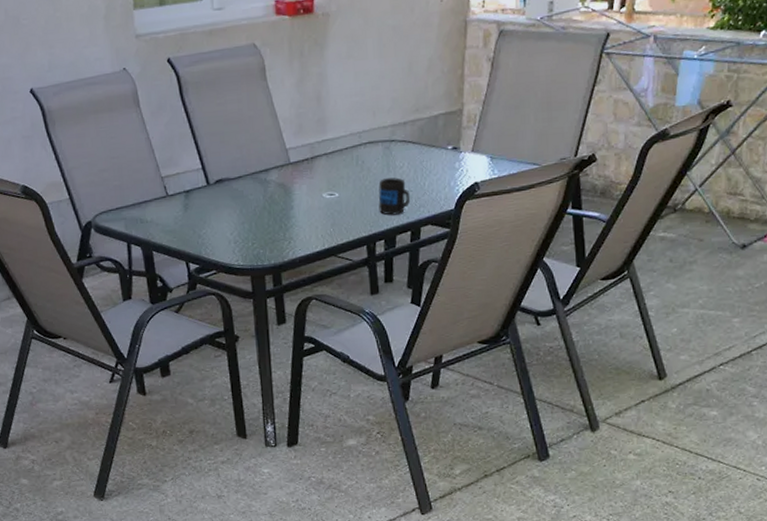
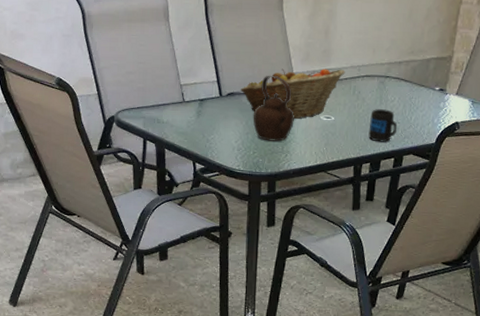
fruit basket: none [230,138,345,200] -> present [241,68,345,119]
teapot: none [247,154,294,229] -> present [253,75,294,142]

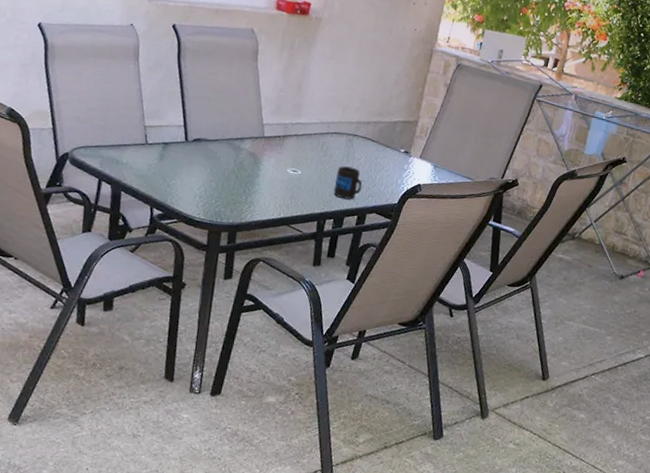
fruit basket: present [241,68,345,119] -> none [208,118,315,171]
teapot: present [253,75,294,142] -> none [218,124,261,192]

